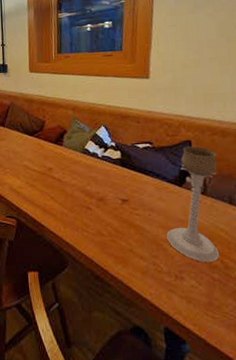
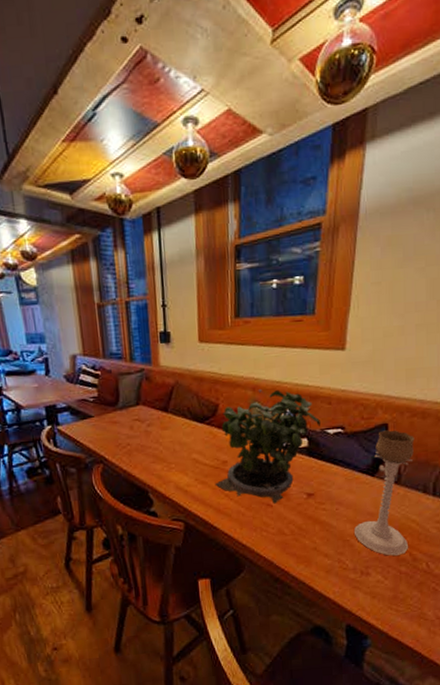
potted plant: none [42,110,132,207] -> present [215,389,322,504]

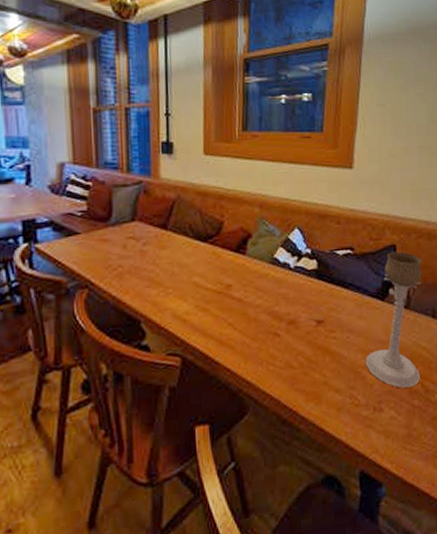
potted plant: present [215,389,322,504] -> none [217,207,331,333]

